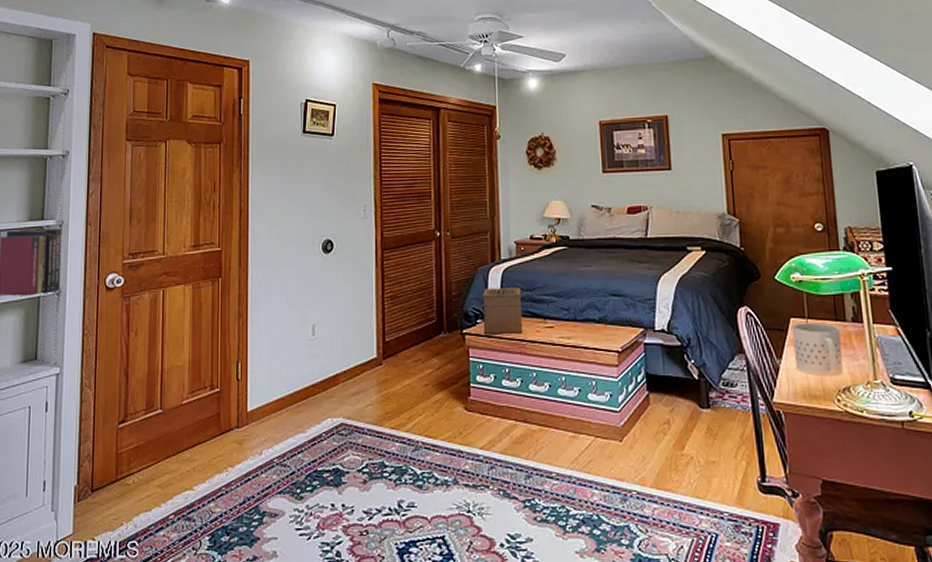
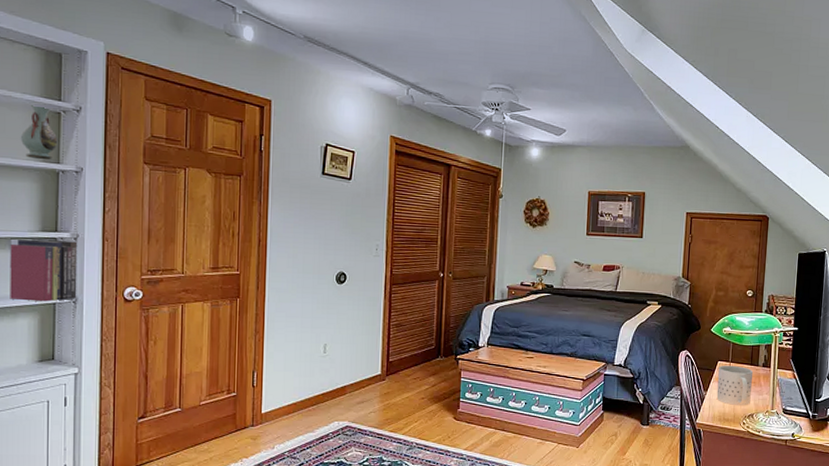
decorative vase: none [12,93,47,147] -> present [20,105,58,160]
decorative box: present [482,287,522,335] -> none [474,323,509,361]

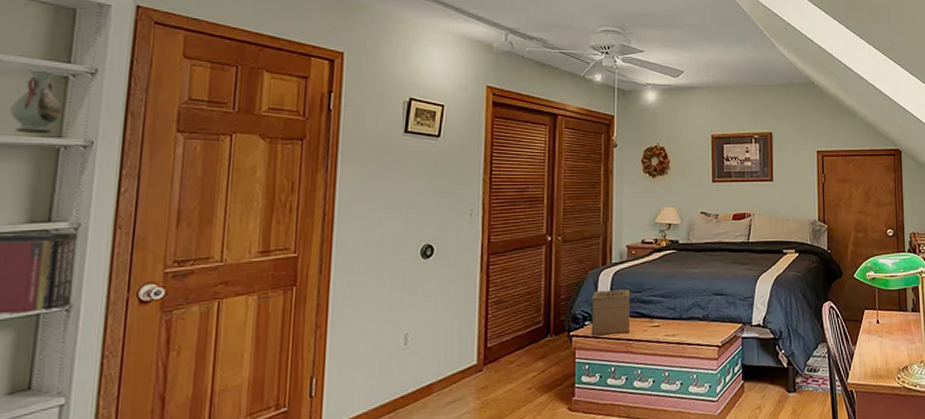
decorative box: none [474,323,509,361] -> present [591,289,630,336]
mug: present [716,365,754,406] -> none [865,313,903,359]

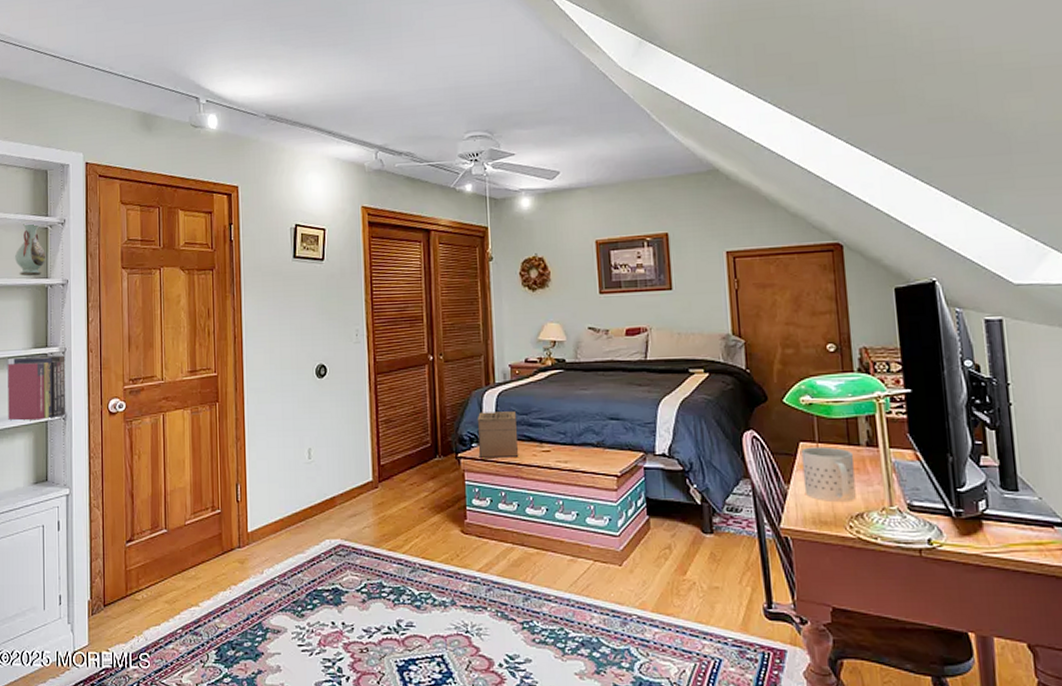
mug: none [865,313,903,359] -> present [801,446,856,503]

